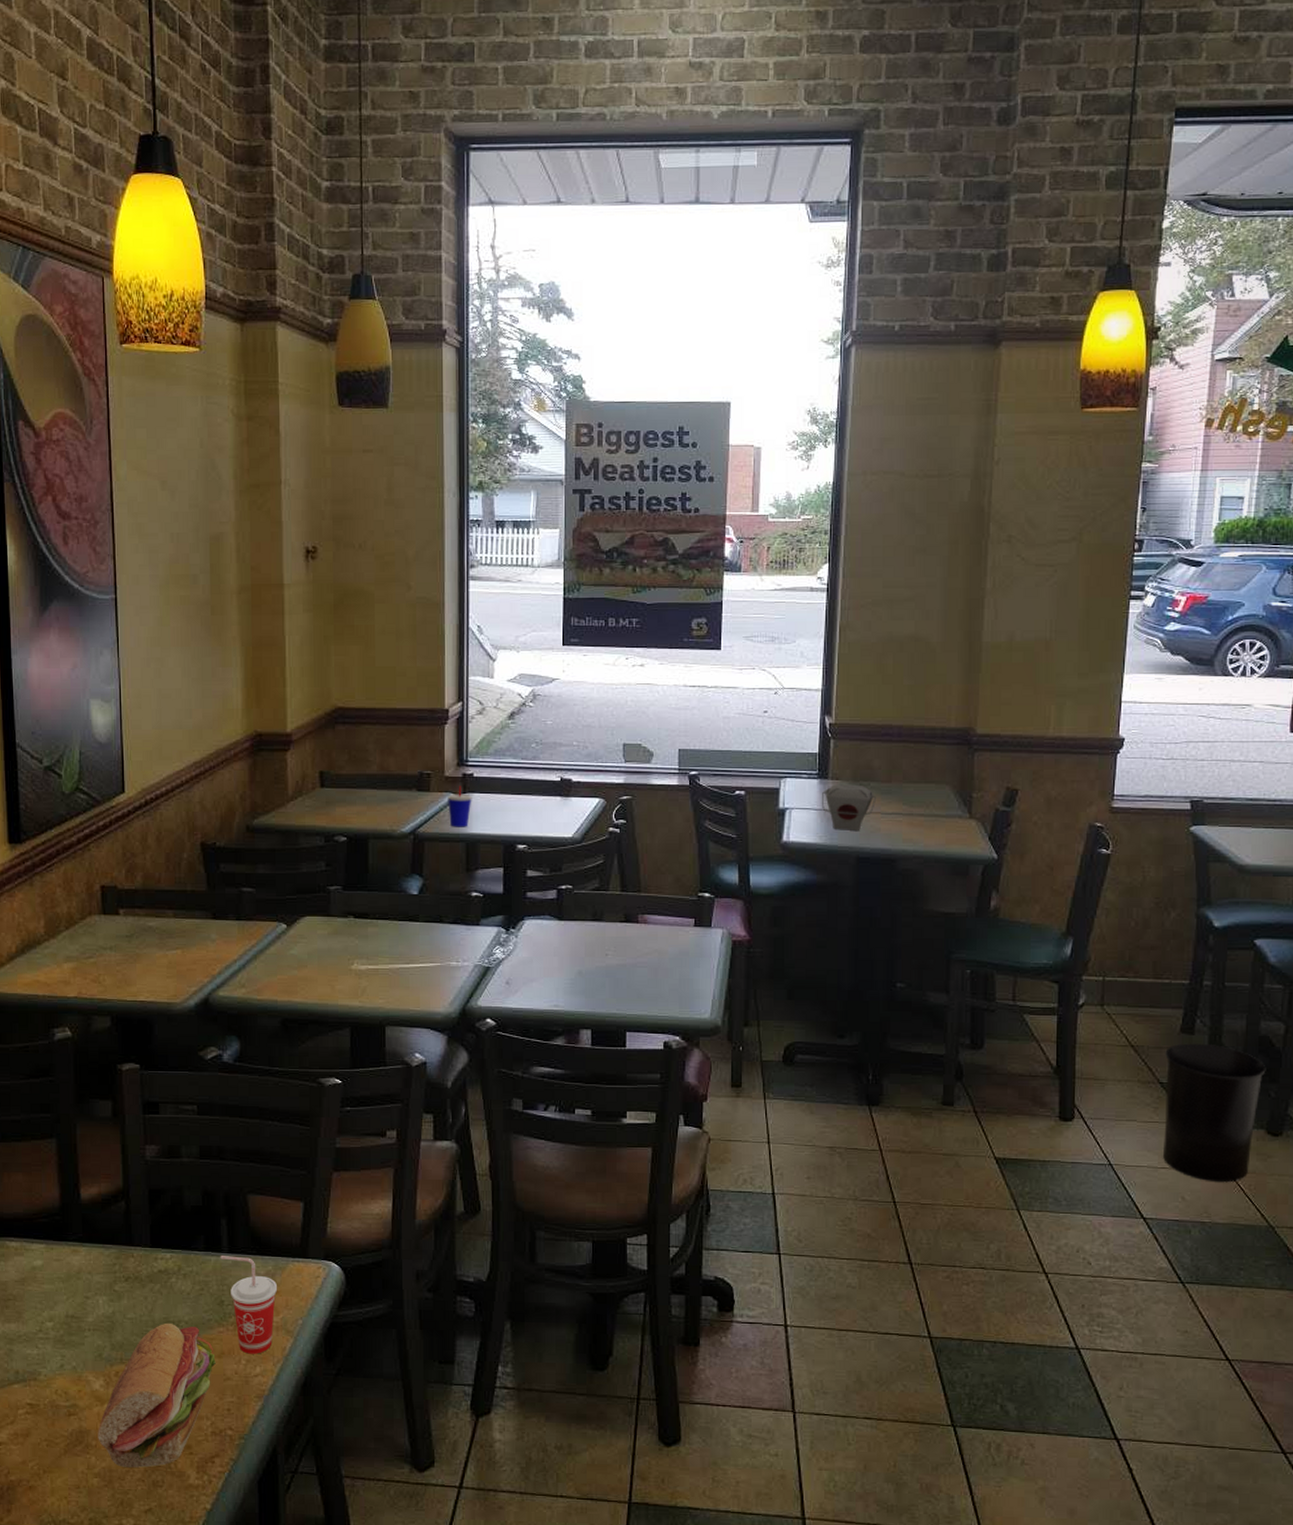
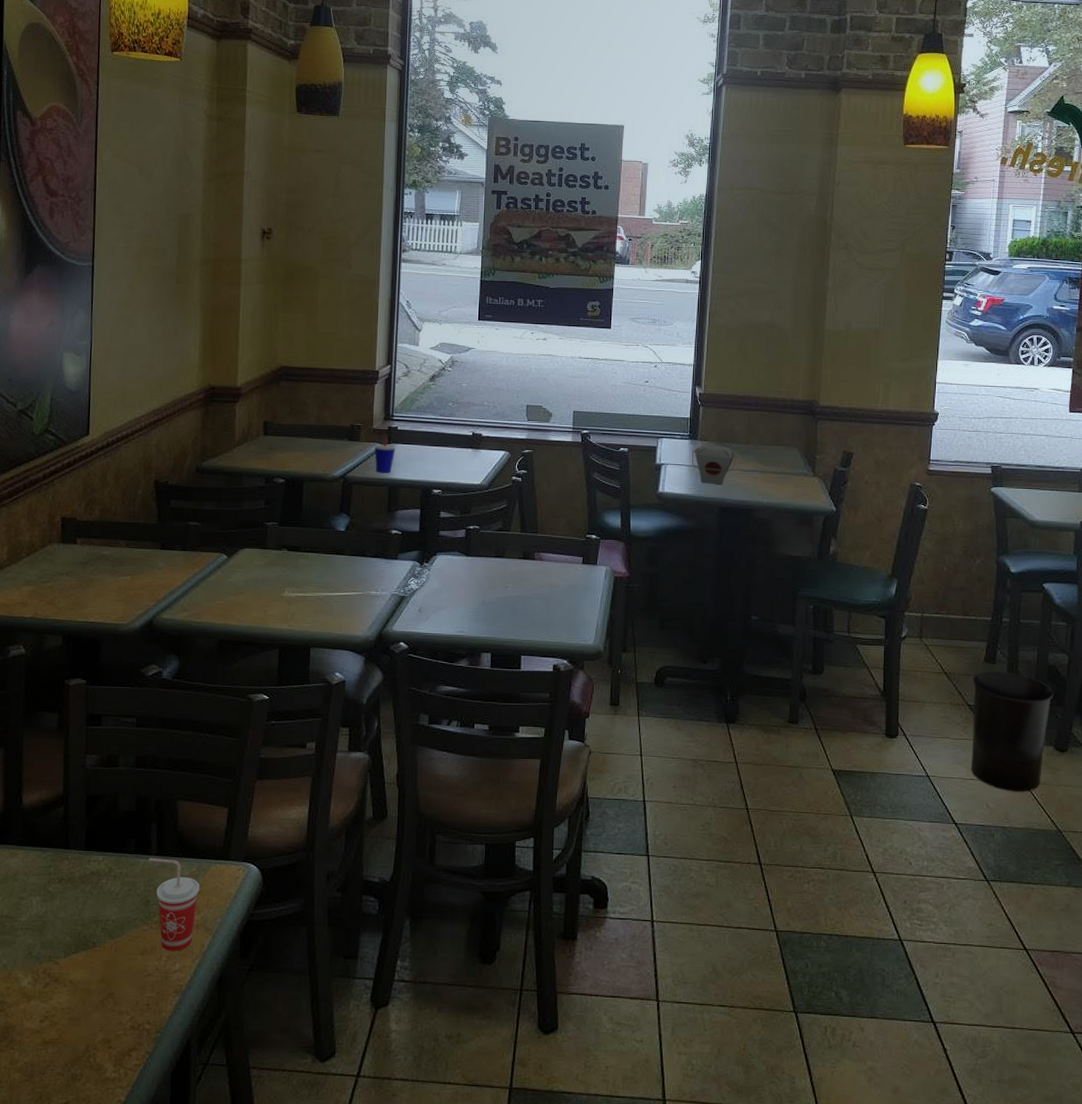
sandwich: present [97,1322,216,1468] -> none [22,921,139,1062]

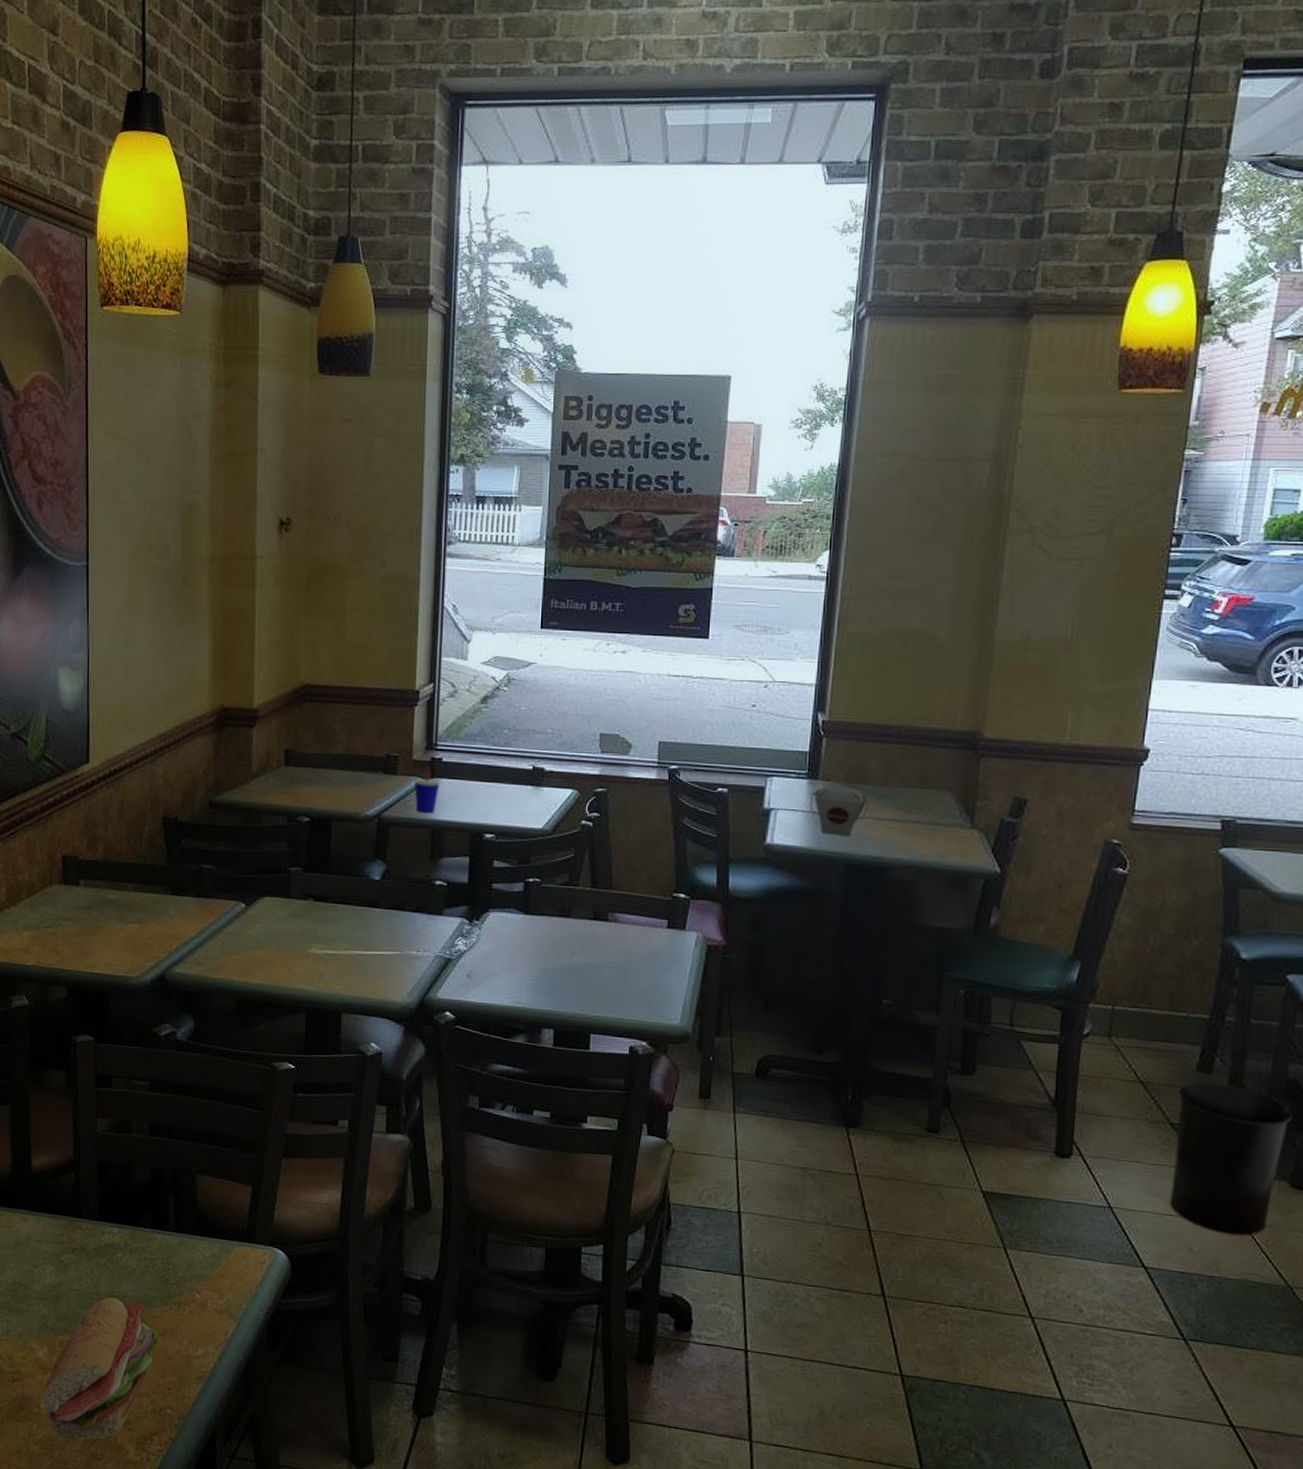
sandwich: none [22,921,139,1062] -> present [40,1297,158,1439]
beverage cup: present [149,858,200,951] -> none [166,1234,223,1336]

